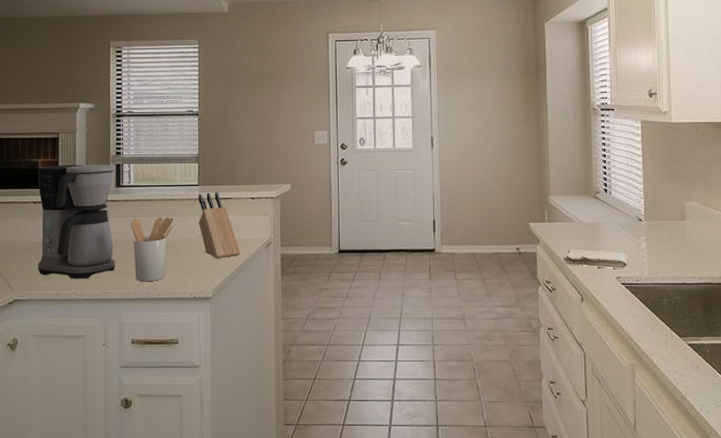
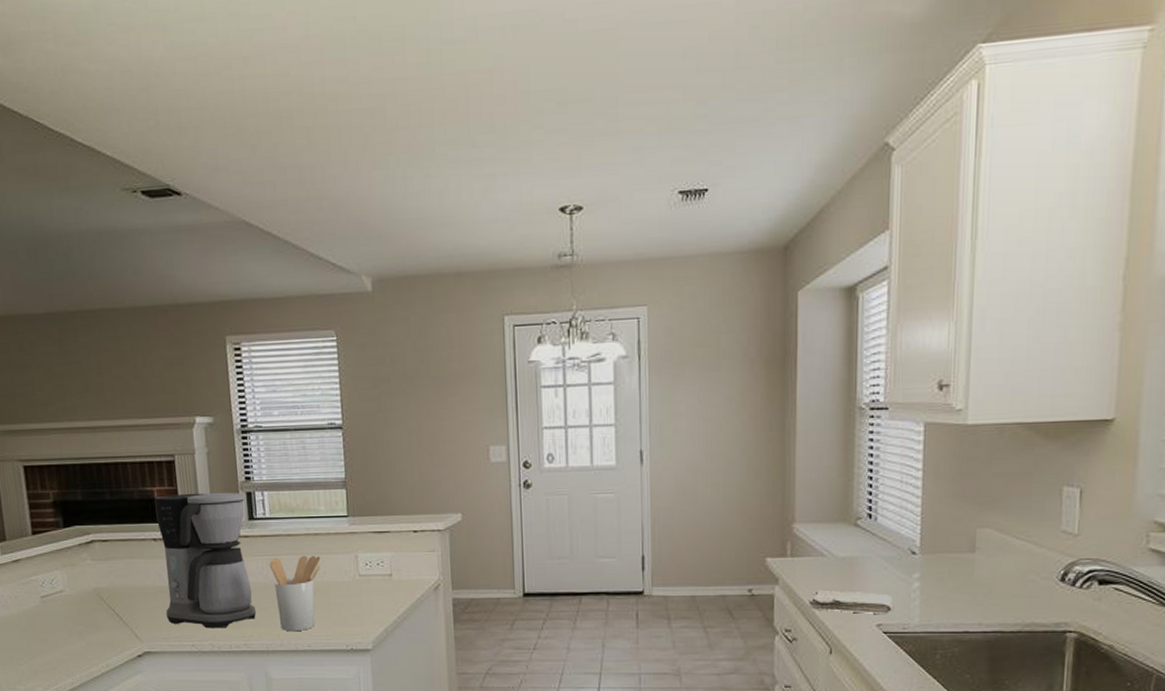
knife block: present [199,191,240,259] -> none [349,523,403,605]

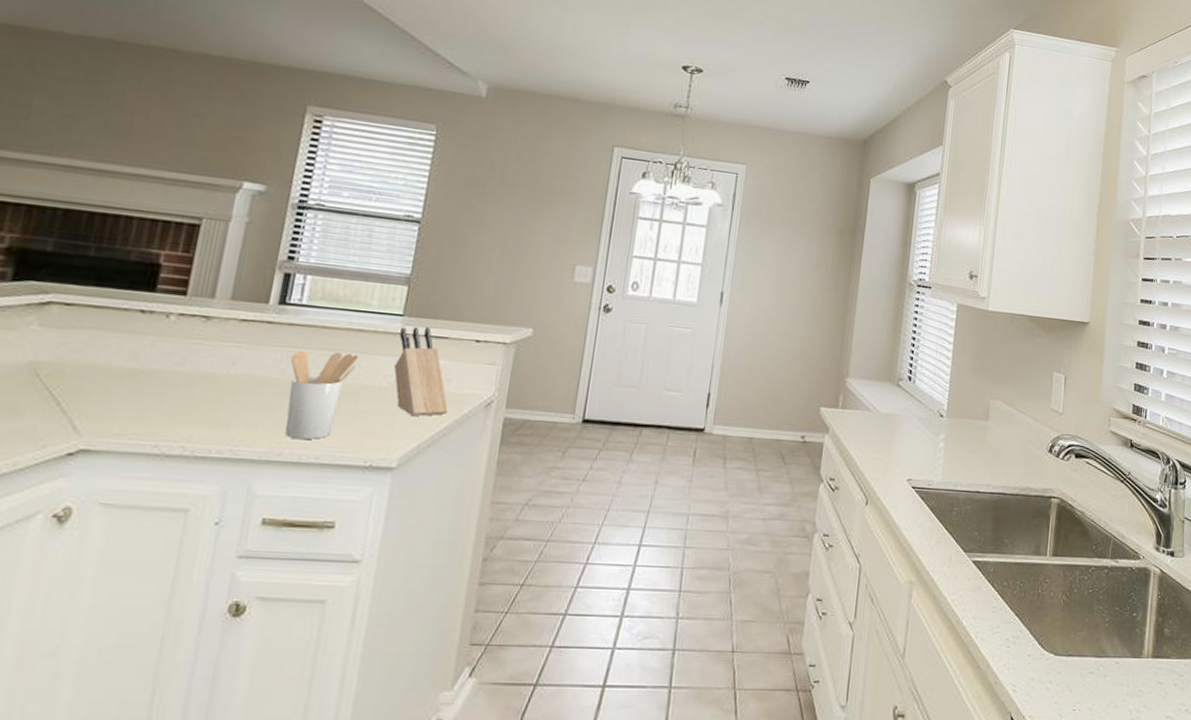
coffee maker: present [154,492,257,629] -> none [127,262,282,428]
knife block: none [349,523,403,605] -> present [394,326,448,417]
washcloth: present [808,589,893,614] -> none [852,442,922,470]

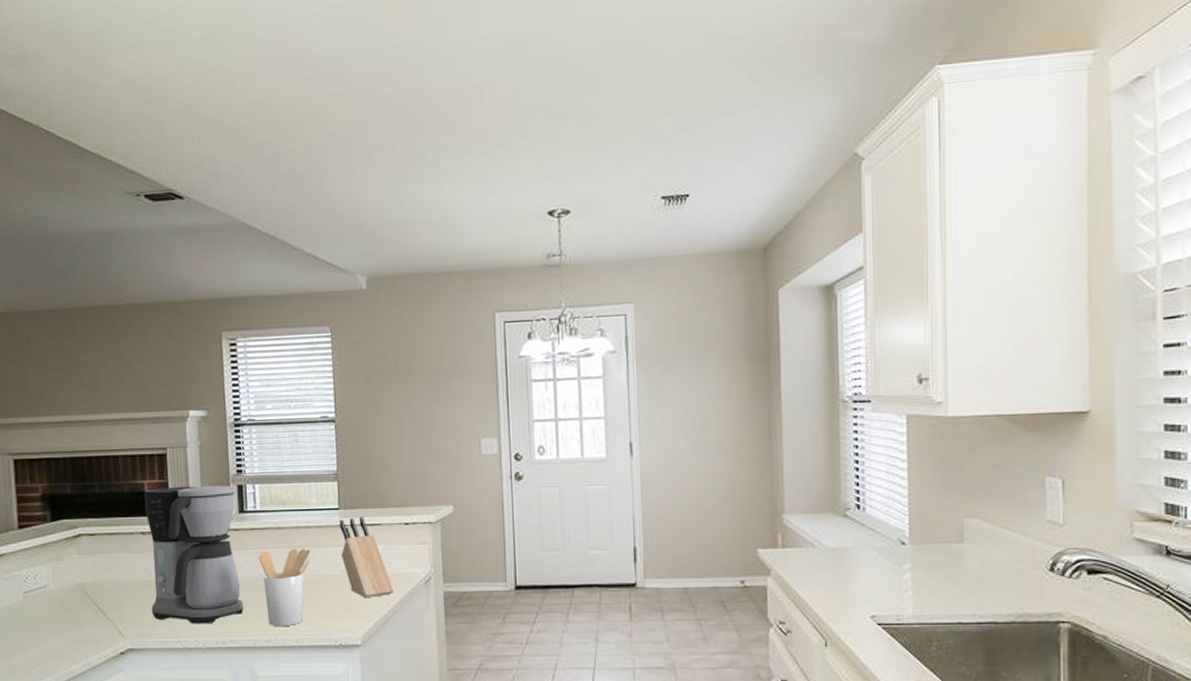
coffee maker: none [127,262,282,428] -> present [145,485,244,624]

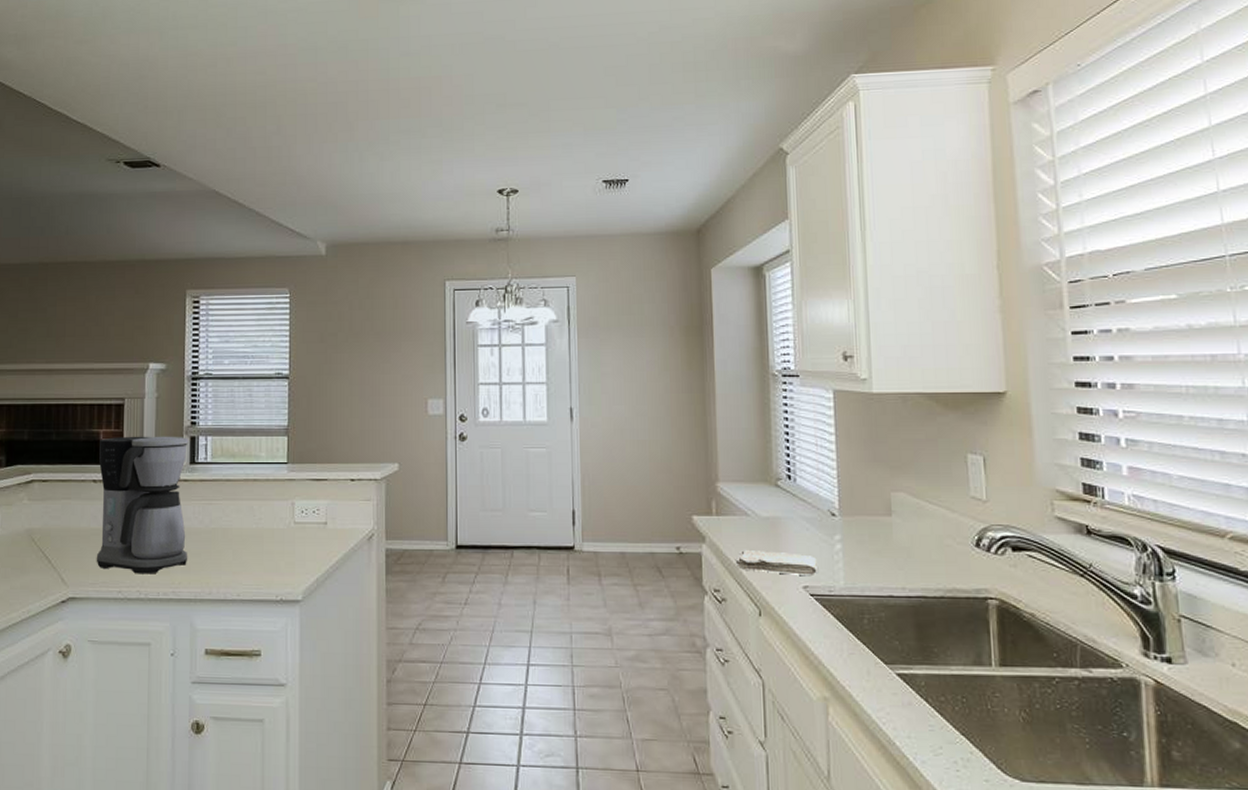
utensil holder: present [258,548,311,627] -> none [206,500,257,580]
knife block: present [340,516,394,599] -> none [287,471,336,553]
washcloth: none [801,580,885,605] -> present [735,549,817,575]

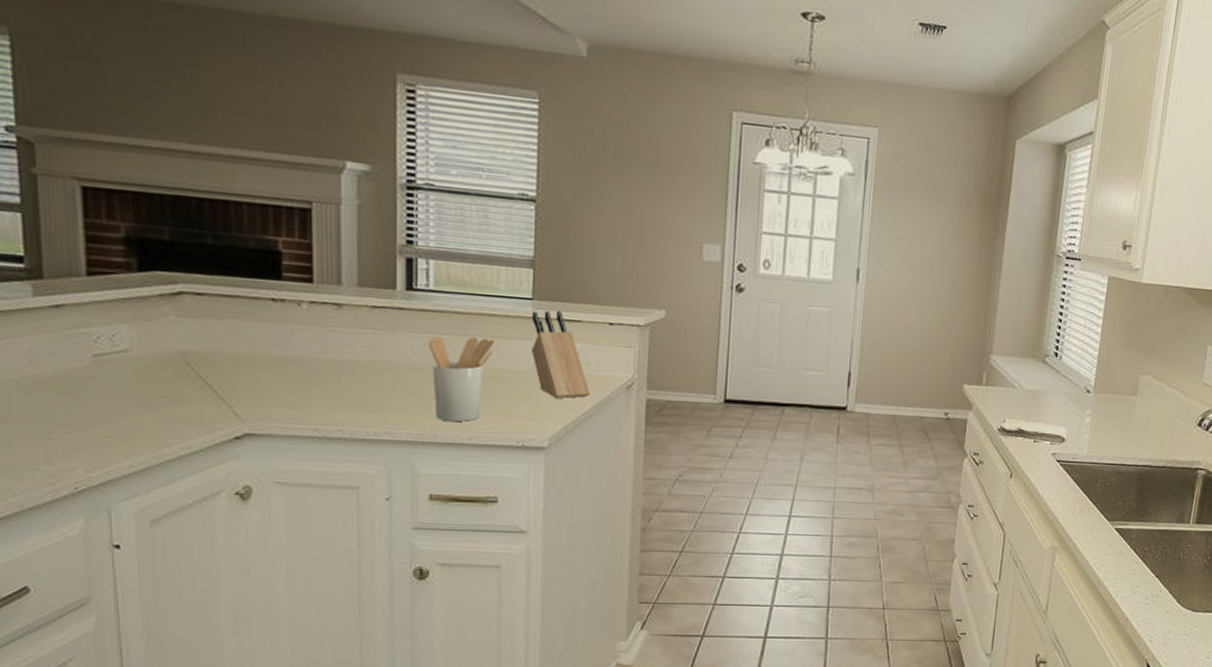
coffee maker: present [96,436,189,574] -> none [278,248,406,412]
utensil holder: none [206,500,257,580] -> present [428,336,494,422]
knife block: none [287,471,336,553] -> present [532,310,590,399]

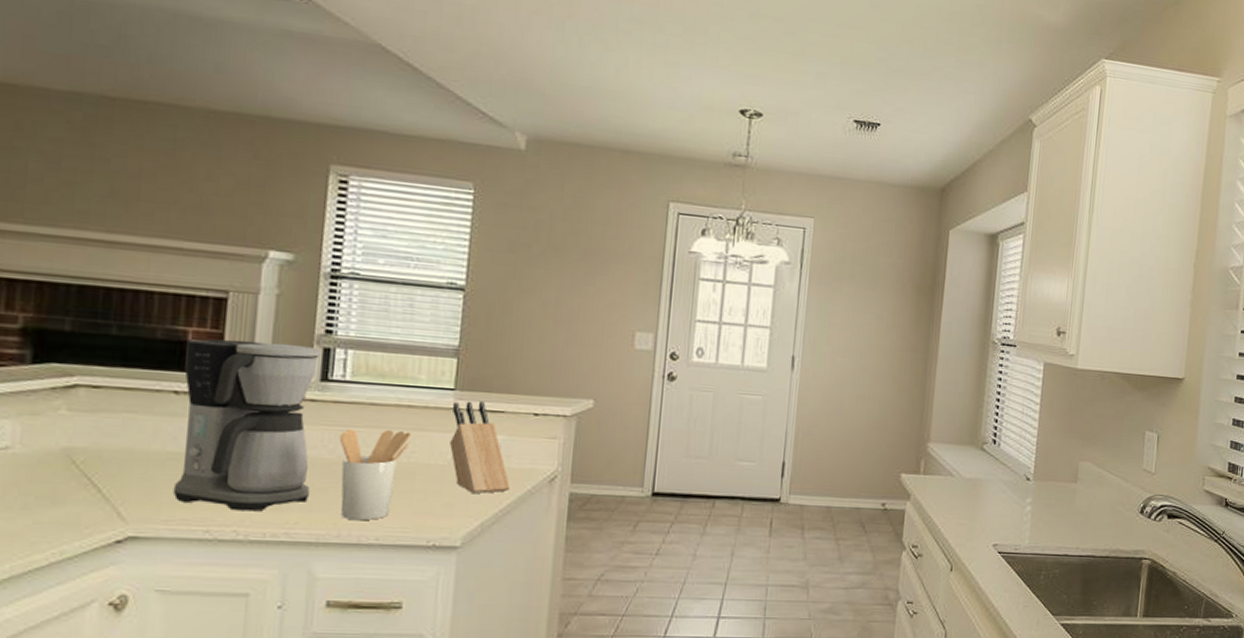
coffee maker: none [278,248,406,412] -> present [173,339,321,512]
washcloth: present [996,418,1068,444] -> none [935,508,1008,534]

